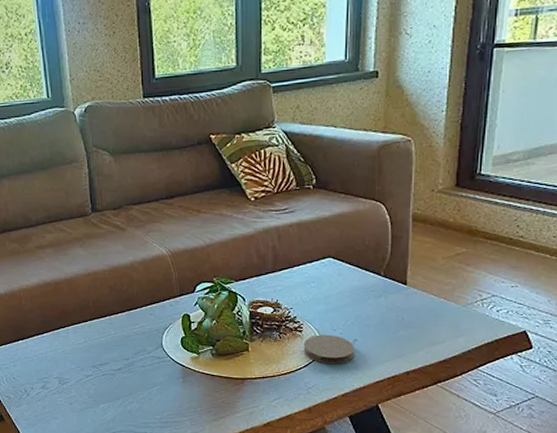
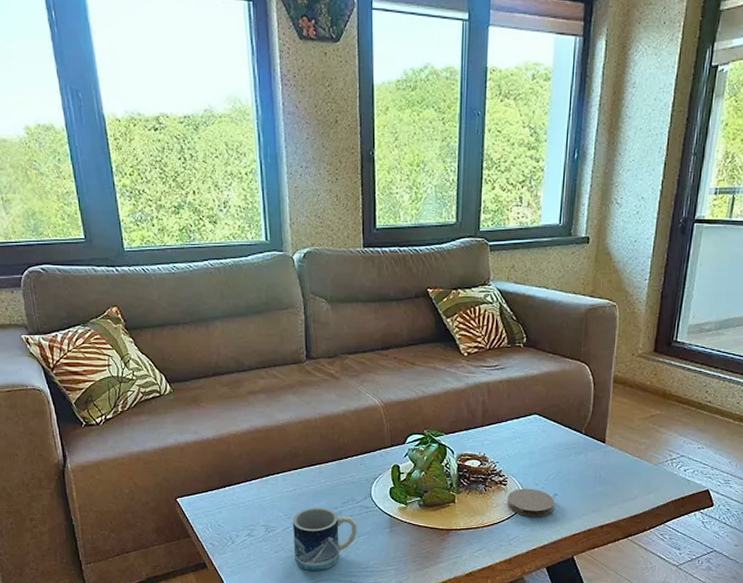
mug: none [85,359,150,423] -> present [292,508,357,571]

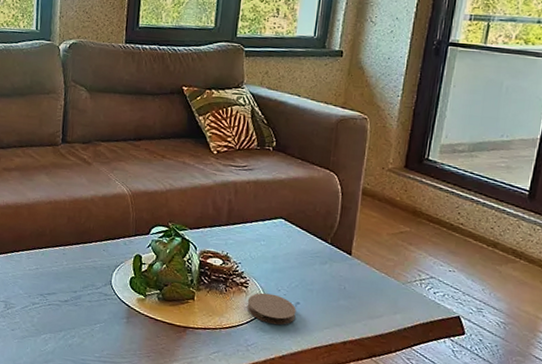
mug: present [292,508,357,571] -> none [29,288,95,355]

